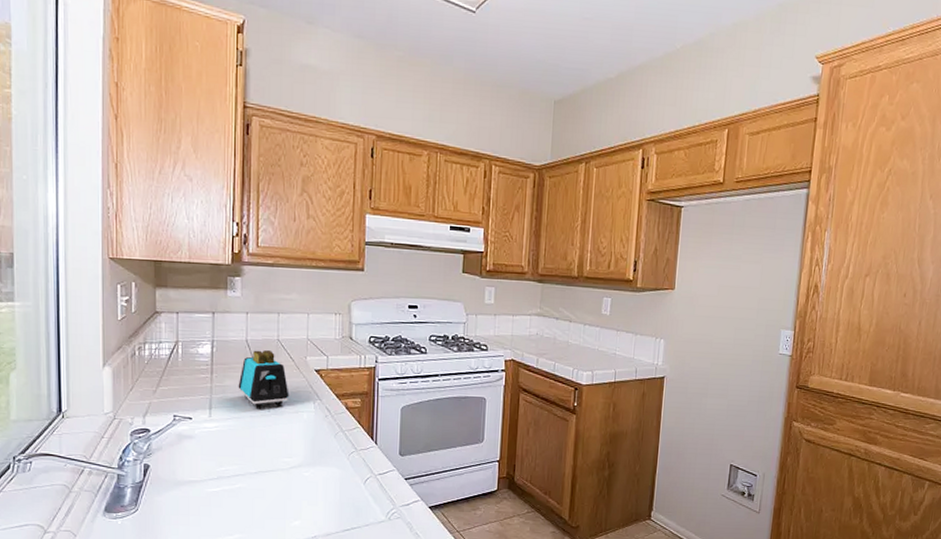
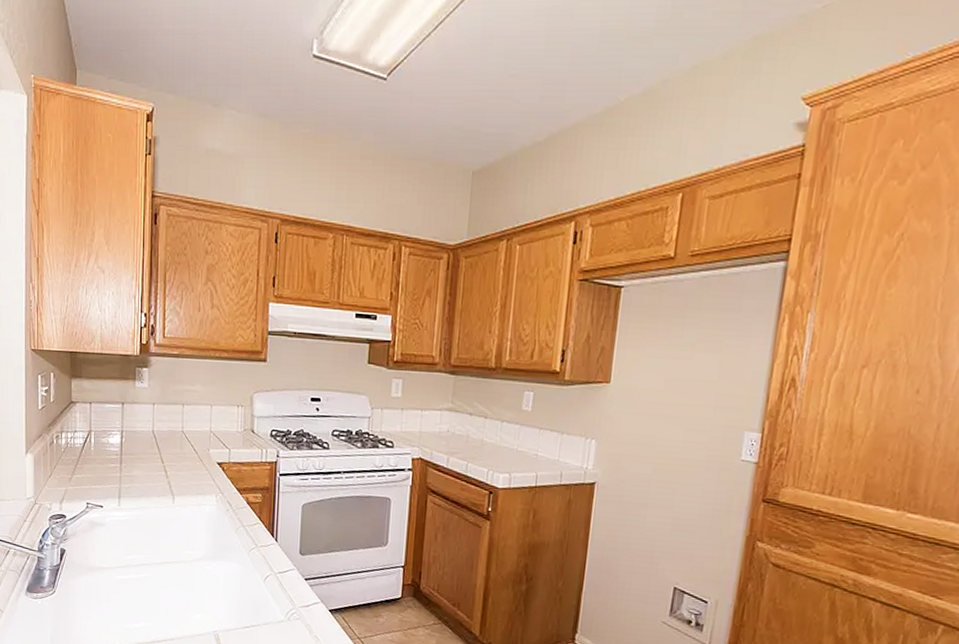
toaster: present [238,350,289,409] -> none [145,441,193,500]

